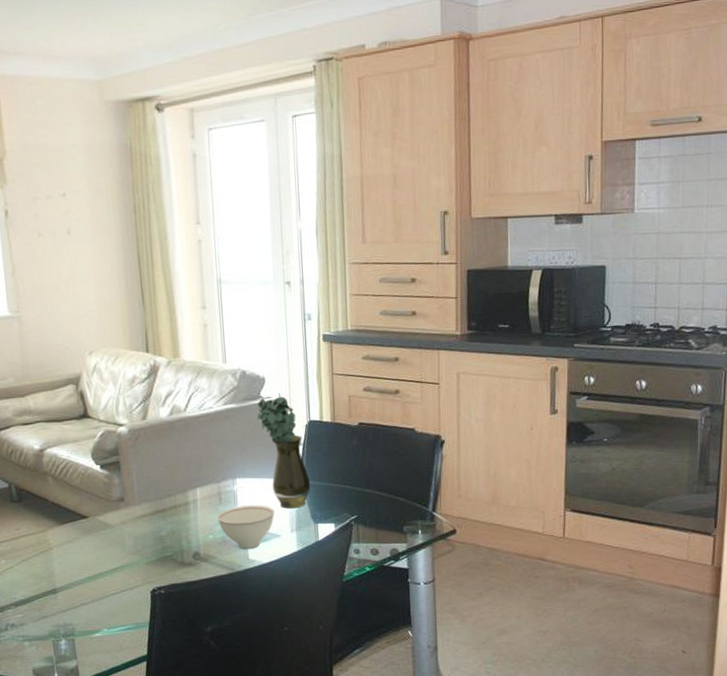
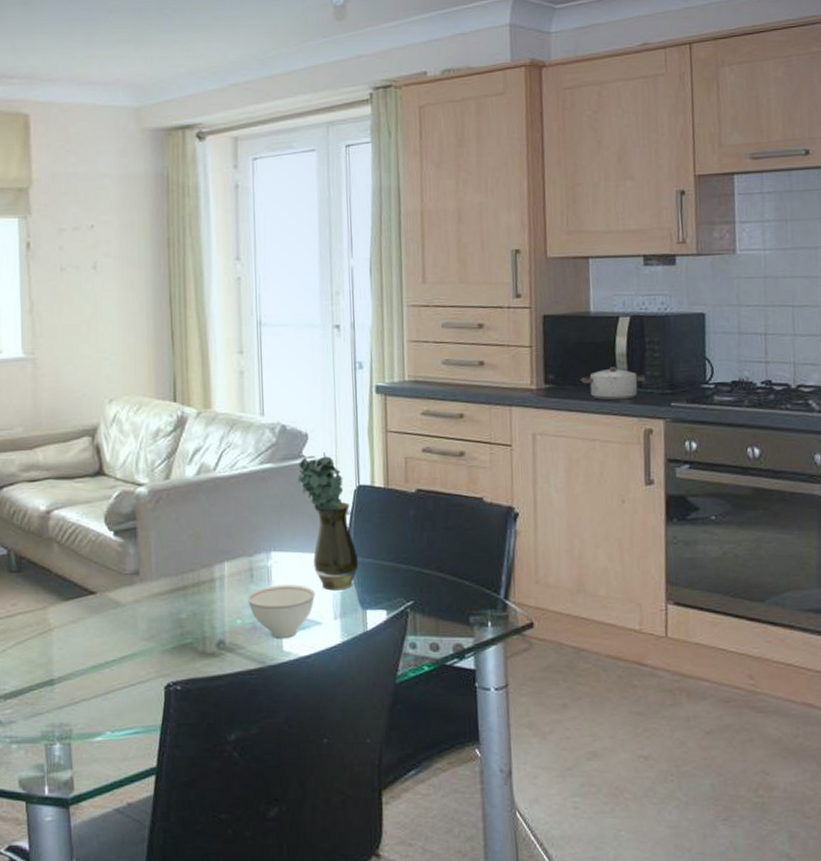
cooking pot: none [499,314,554,343] -> present [581,366,646,401]

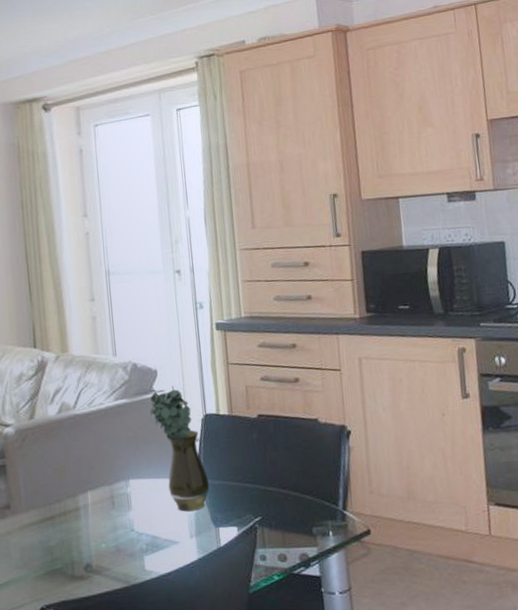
bowl: present [247,585,315,638] -> none [110,508,172,559]
cooking pot: present [581,366,646,401] -> none [399,293,457,325]

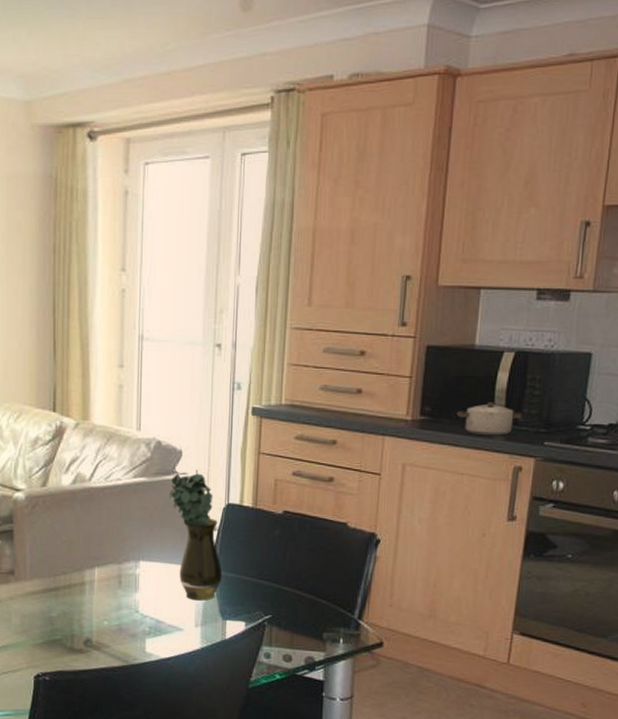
cooking pot: none [399,293,457,325] -> present [457,402,523,436]

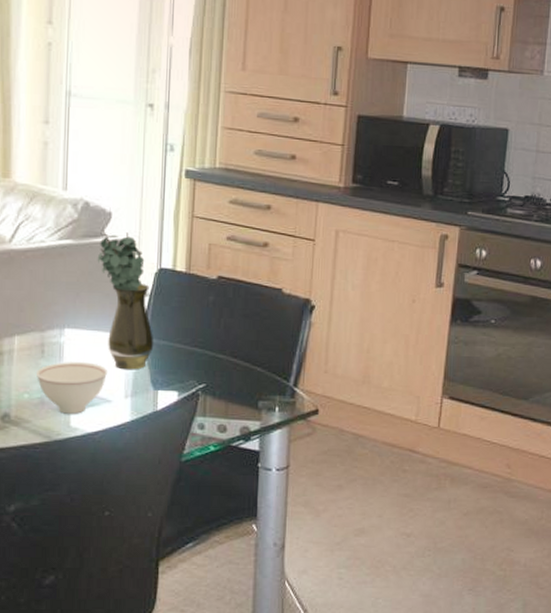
bowl: none [115,592,179,641] -> present [37,362,107,414]
cooking pot: present [457,402,523,436] -> none [387,172,448,205]

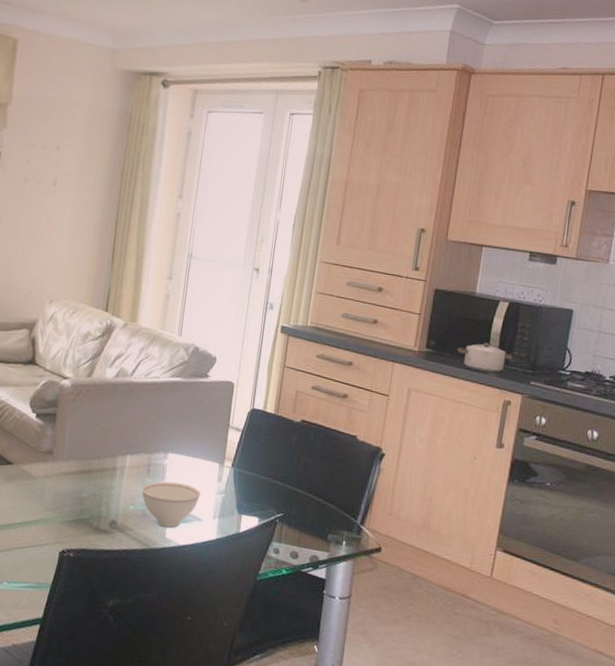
vase: present [97,230,154,370] -> none [200,372,243,495]
cooking pot: none [387,172,448,205] -> present [458,342,513,373]

